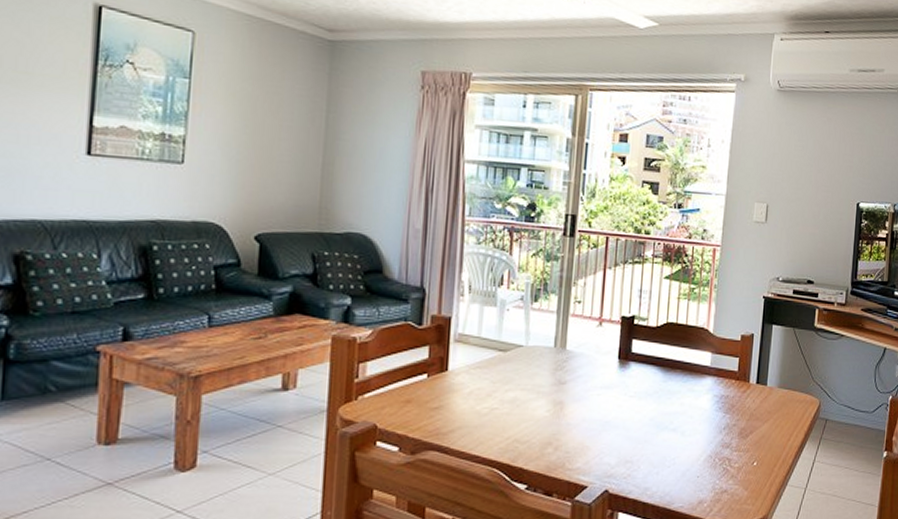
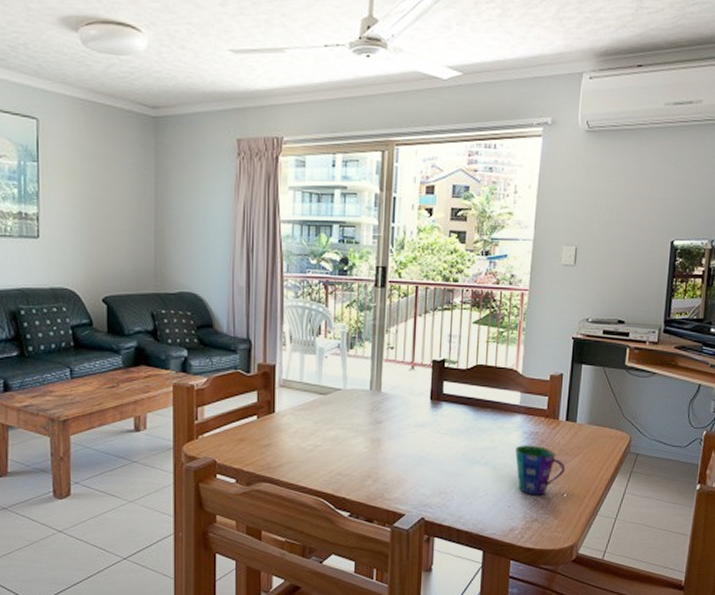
cup: none [705,409,756,464] -> present [515,445,566,495]

